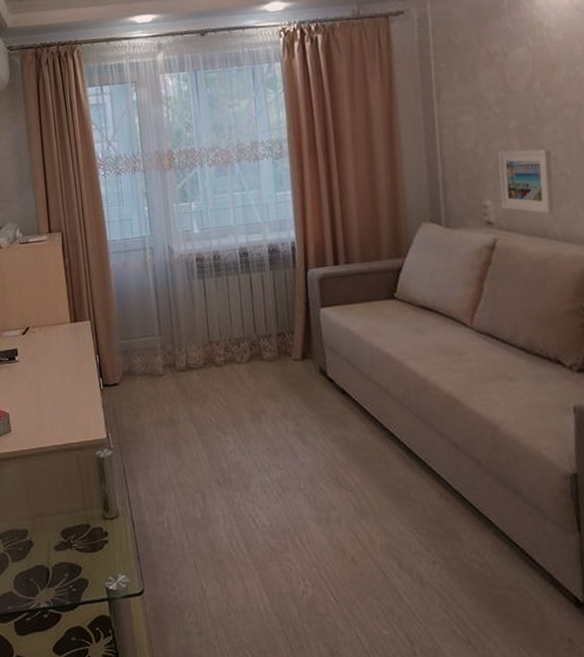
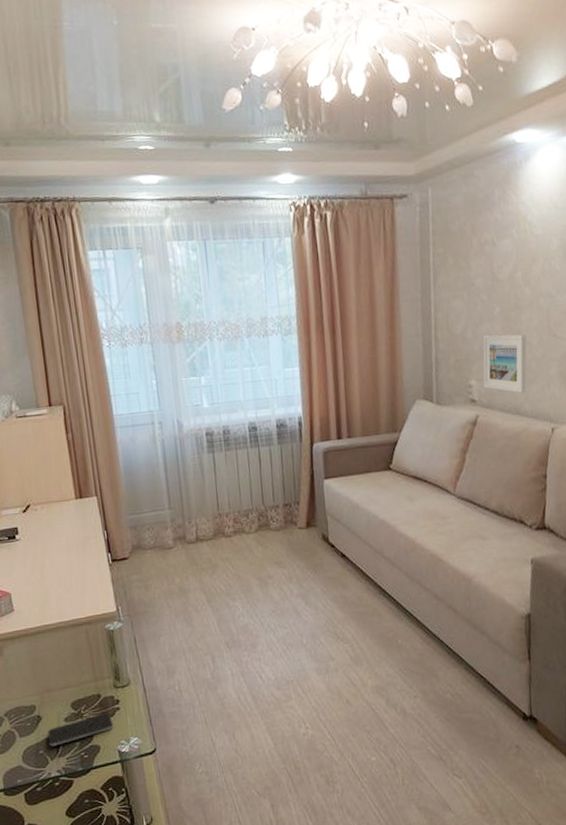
smartphone: none [38,545,102,575] -> present [47,713,114,747]

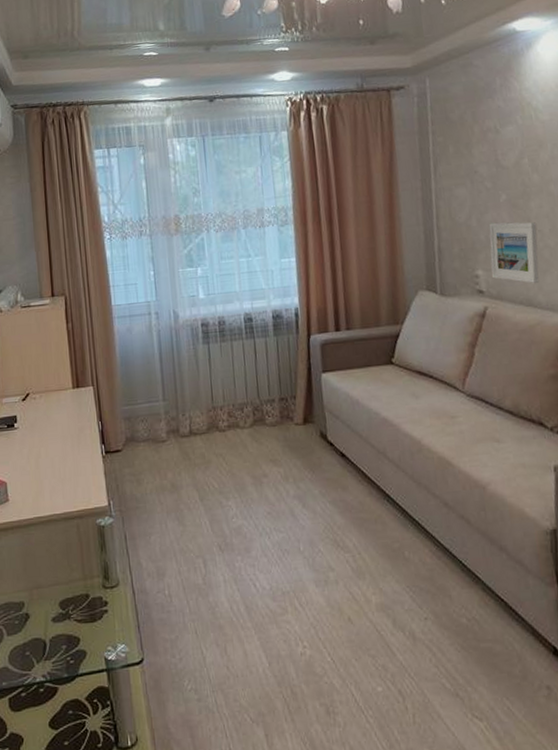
smartphone: present [47,713,114,747] -> none [34,615,101,648]

